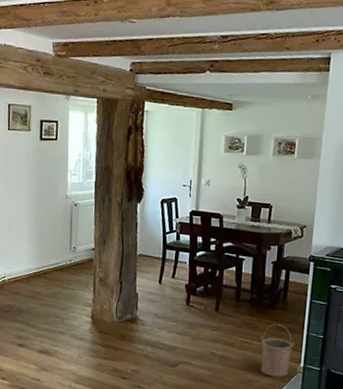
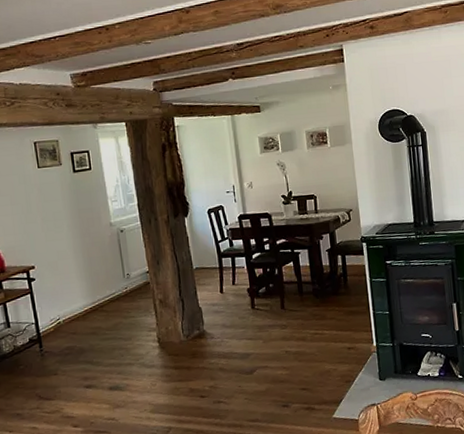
bucket: present [260,323,295,378] -> none [330,309,364,363]

